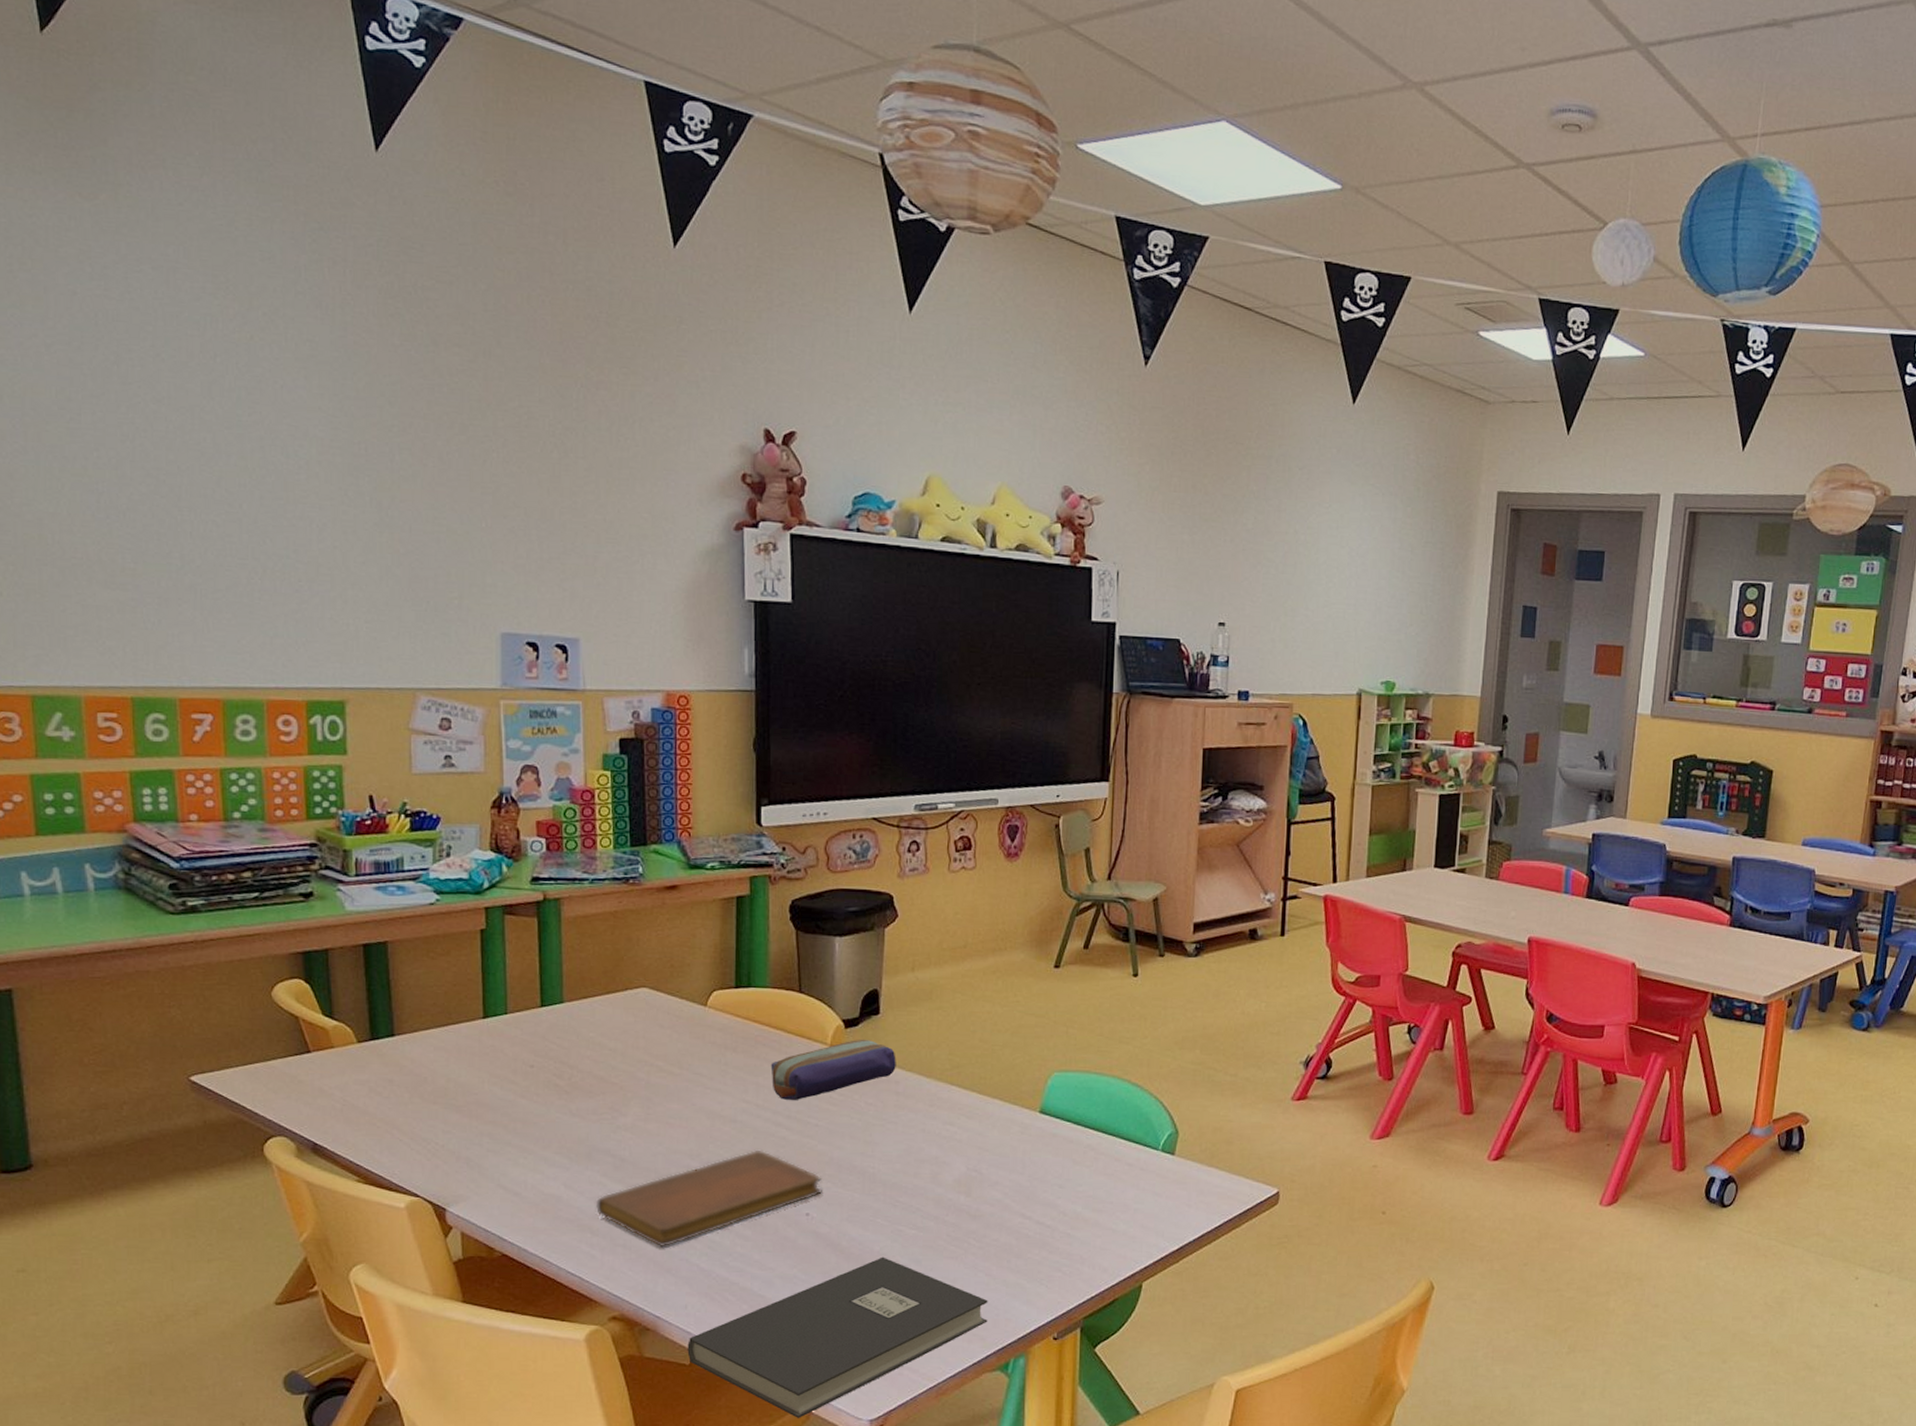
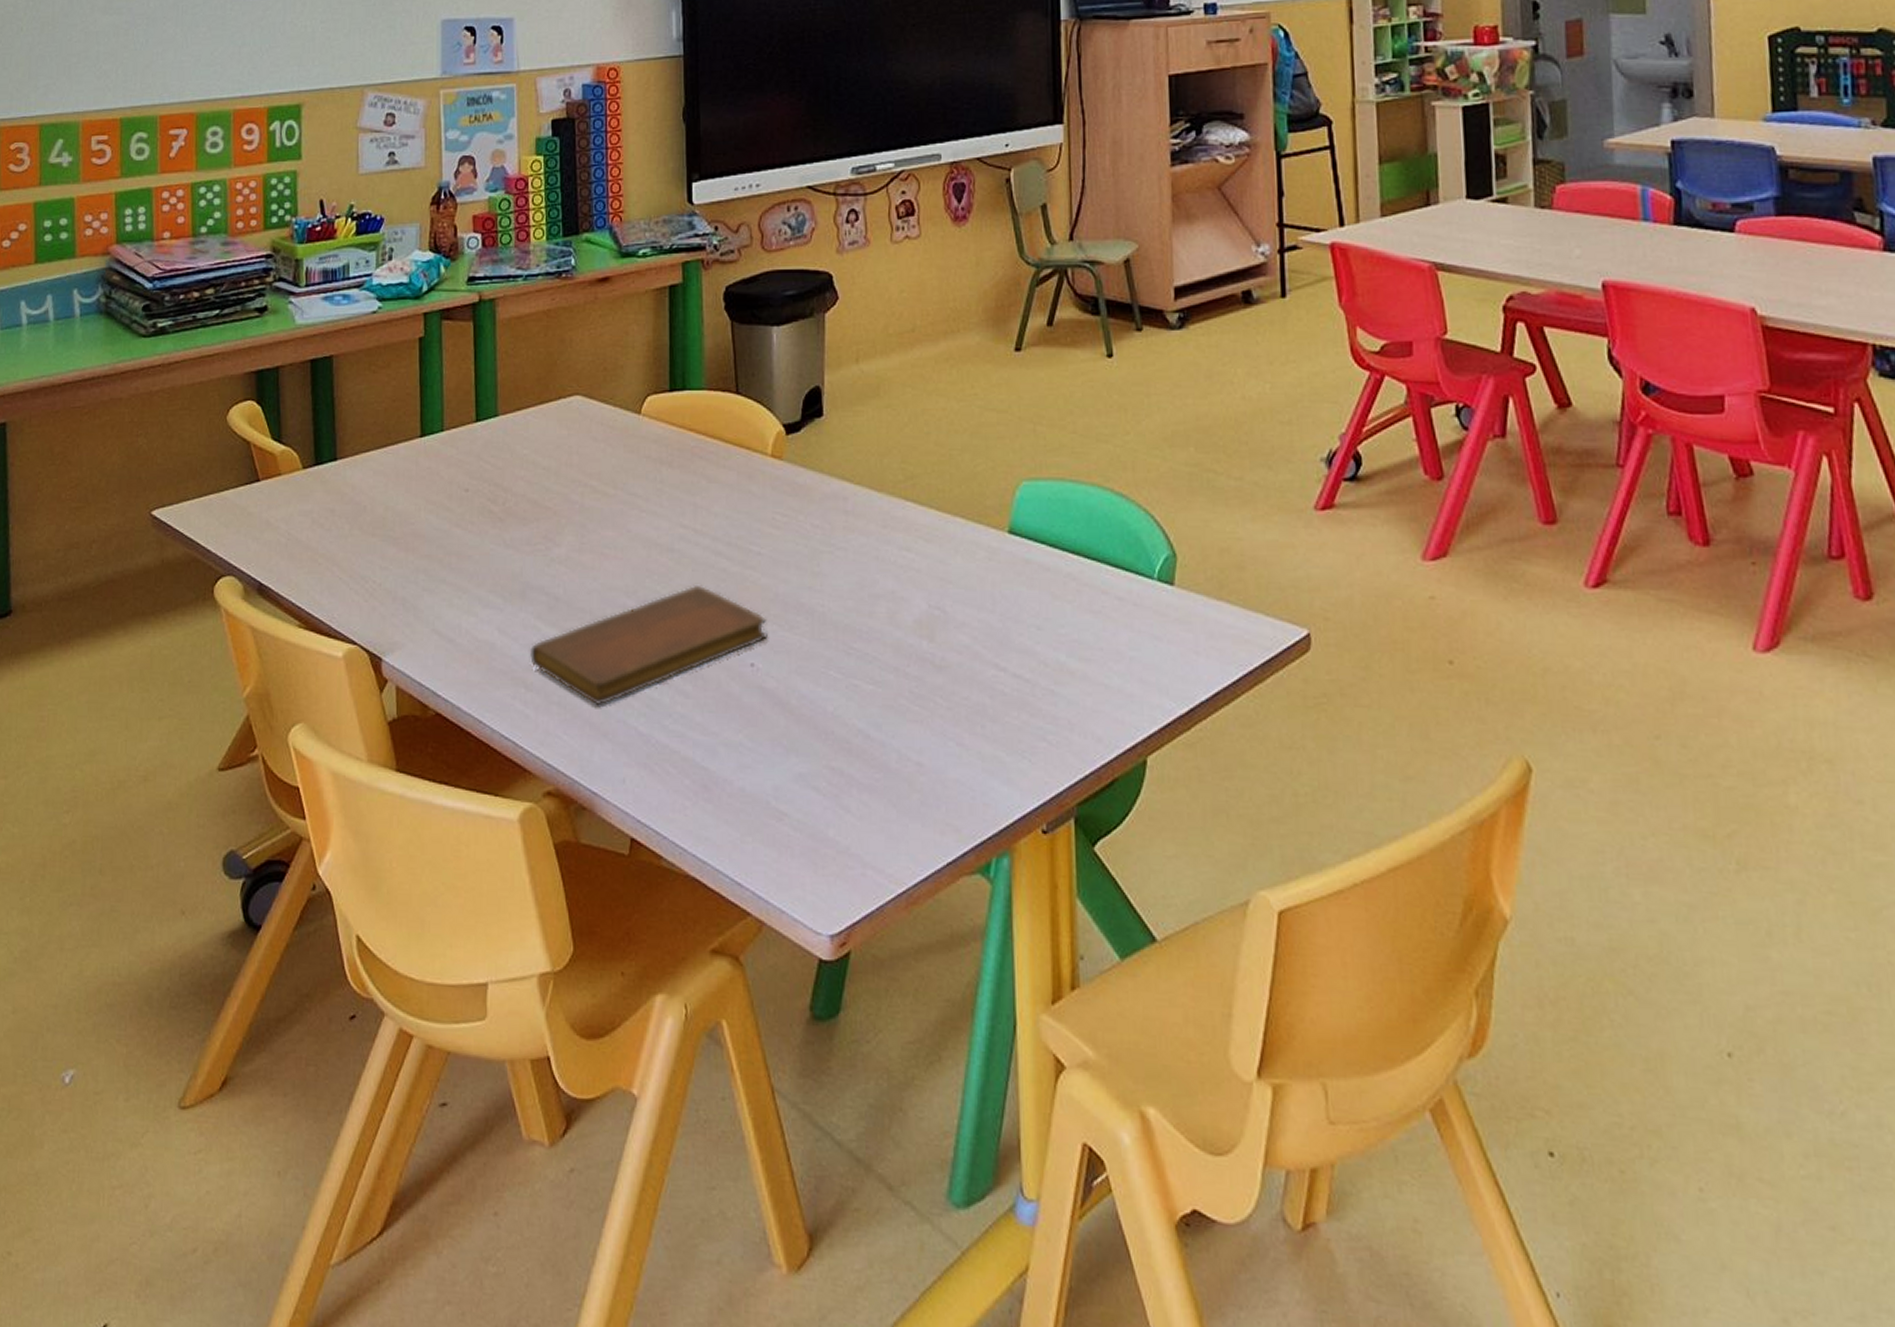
book: present [687,1257,988,1418] -> none [626,719,962,930]
pencil case: present [770,1040,896,1100] -> none [708,448,843,523]

